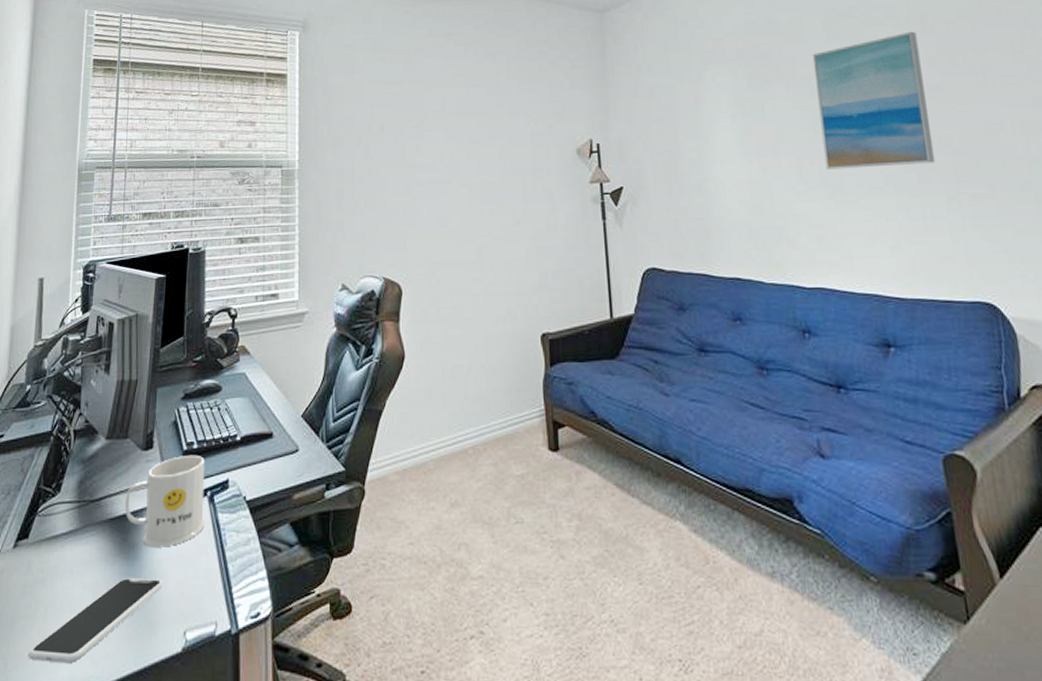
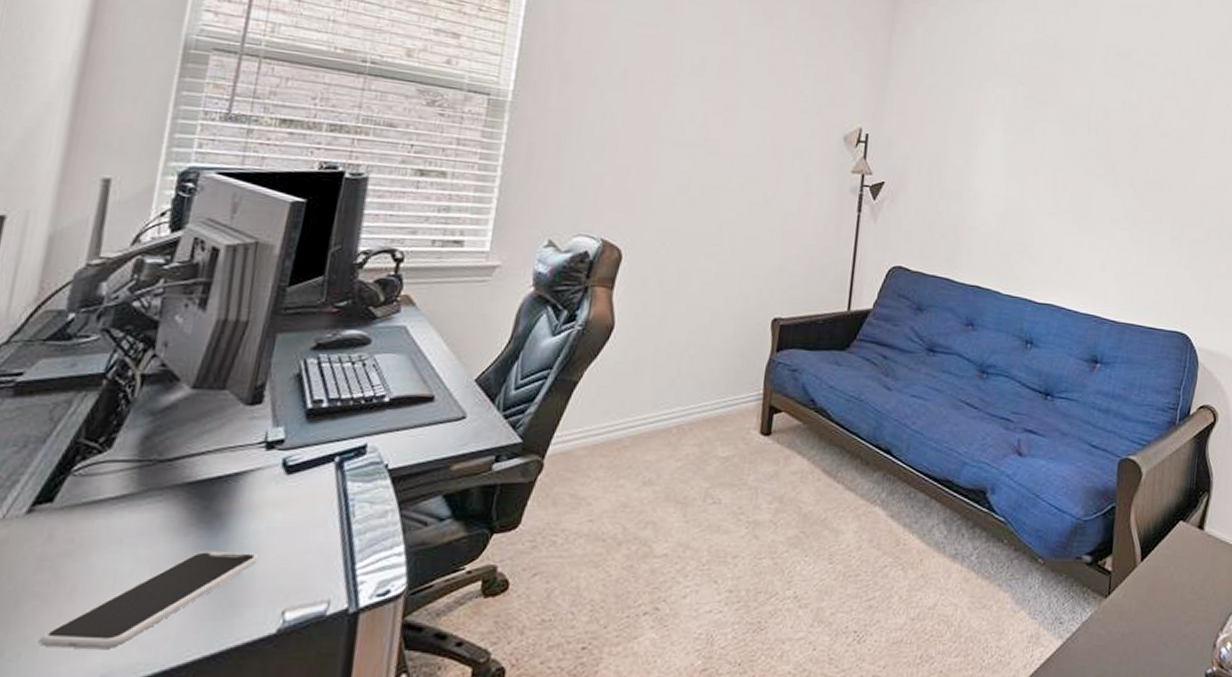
mug: present [125,454,205,547] -> none [211,414,337,518]
wall art: present [813,31,936,170] -> none [1077,82,1180,206]

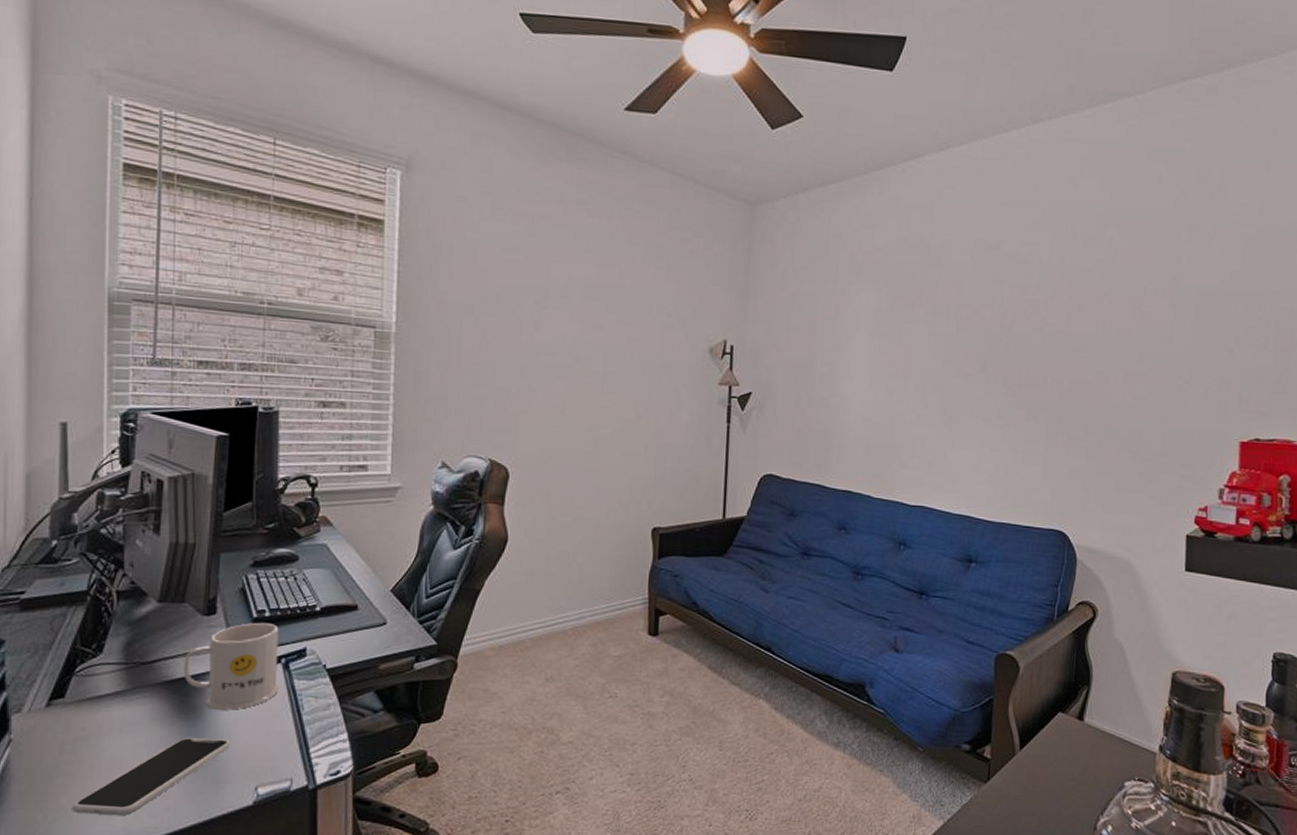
mug: none [211,414,337,518] -> present [184,622,279,710]

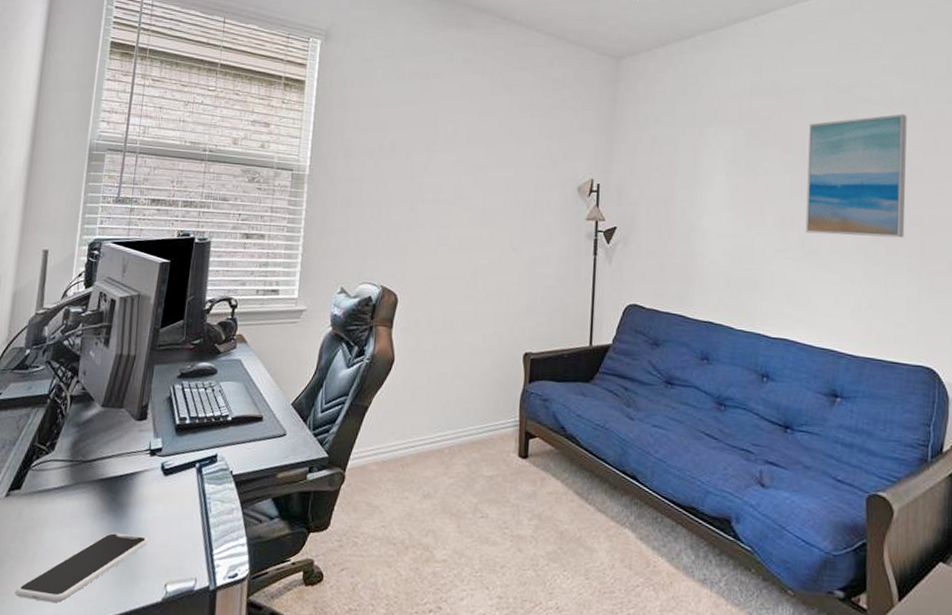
mug: present [184,622,279,710] -> none [116,429,196,509]
wall art: none [947,273,1054,403] -> present [805,114,907,238]

